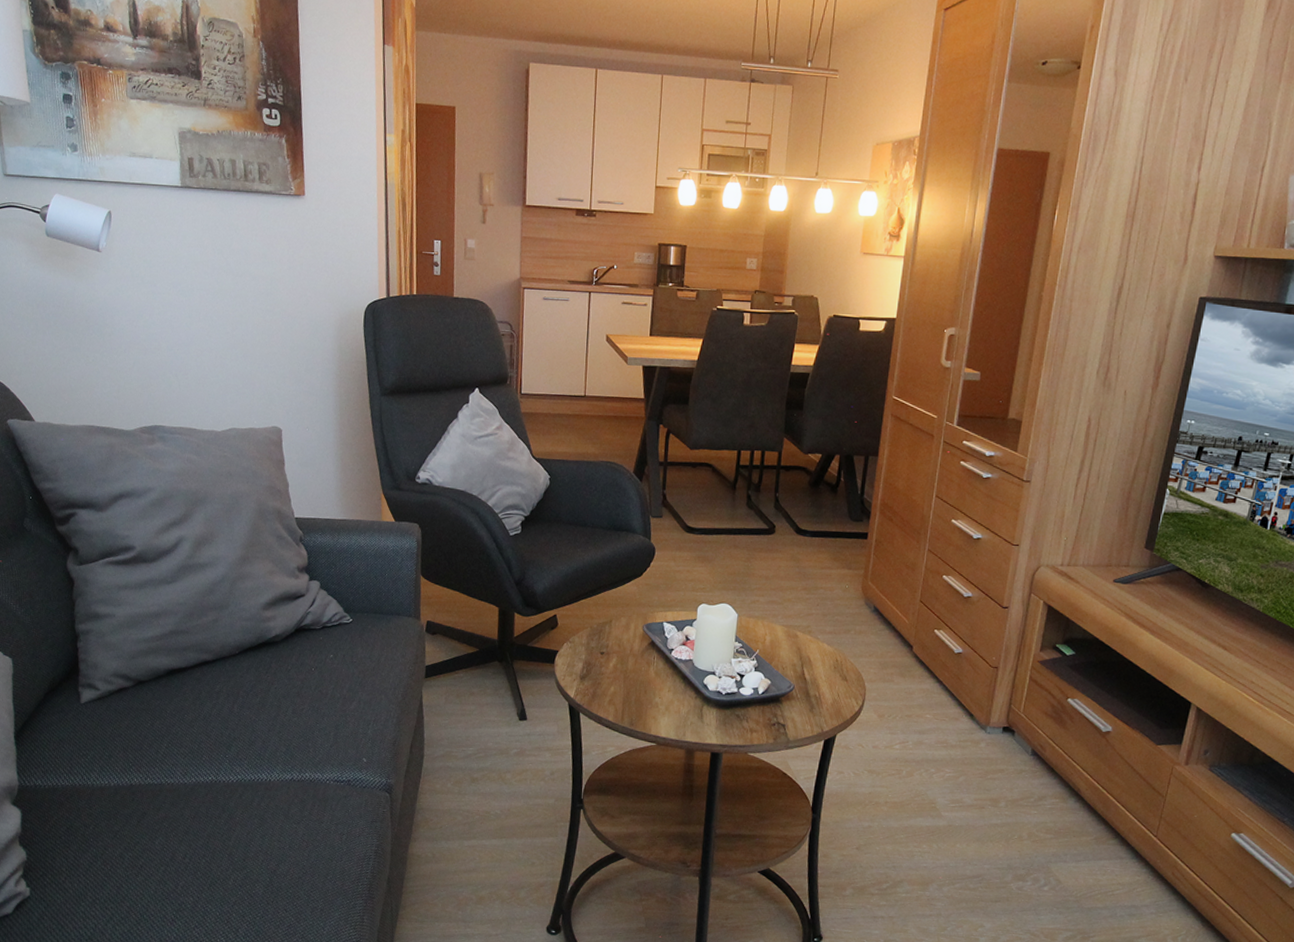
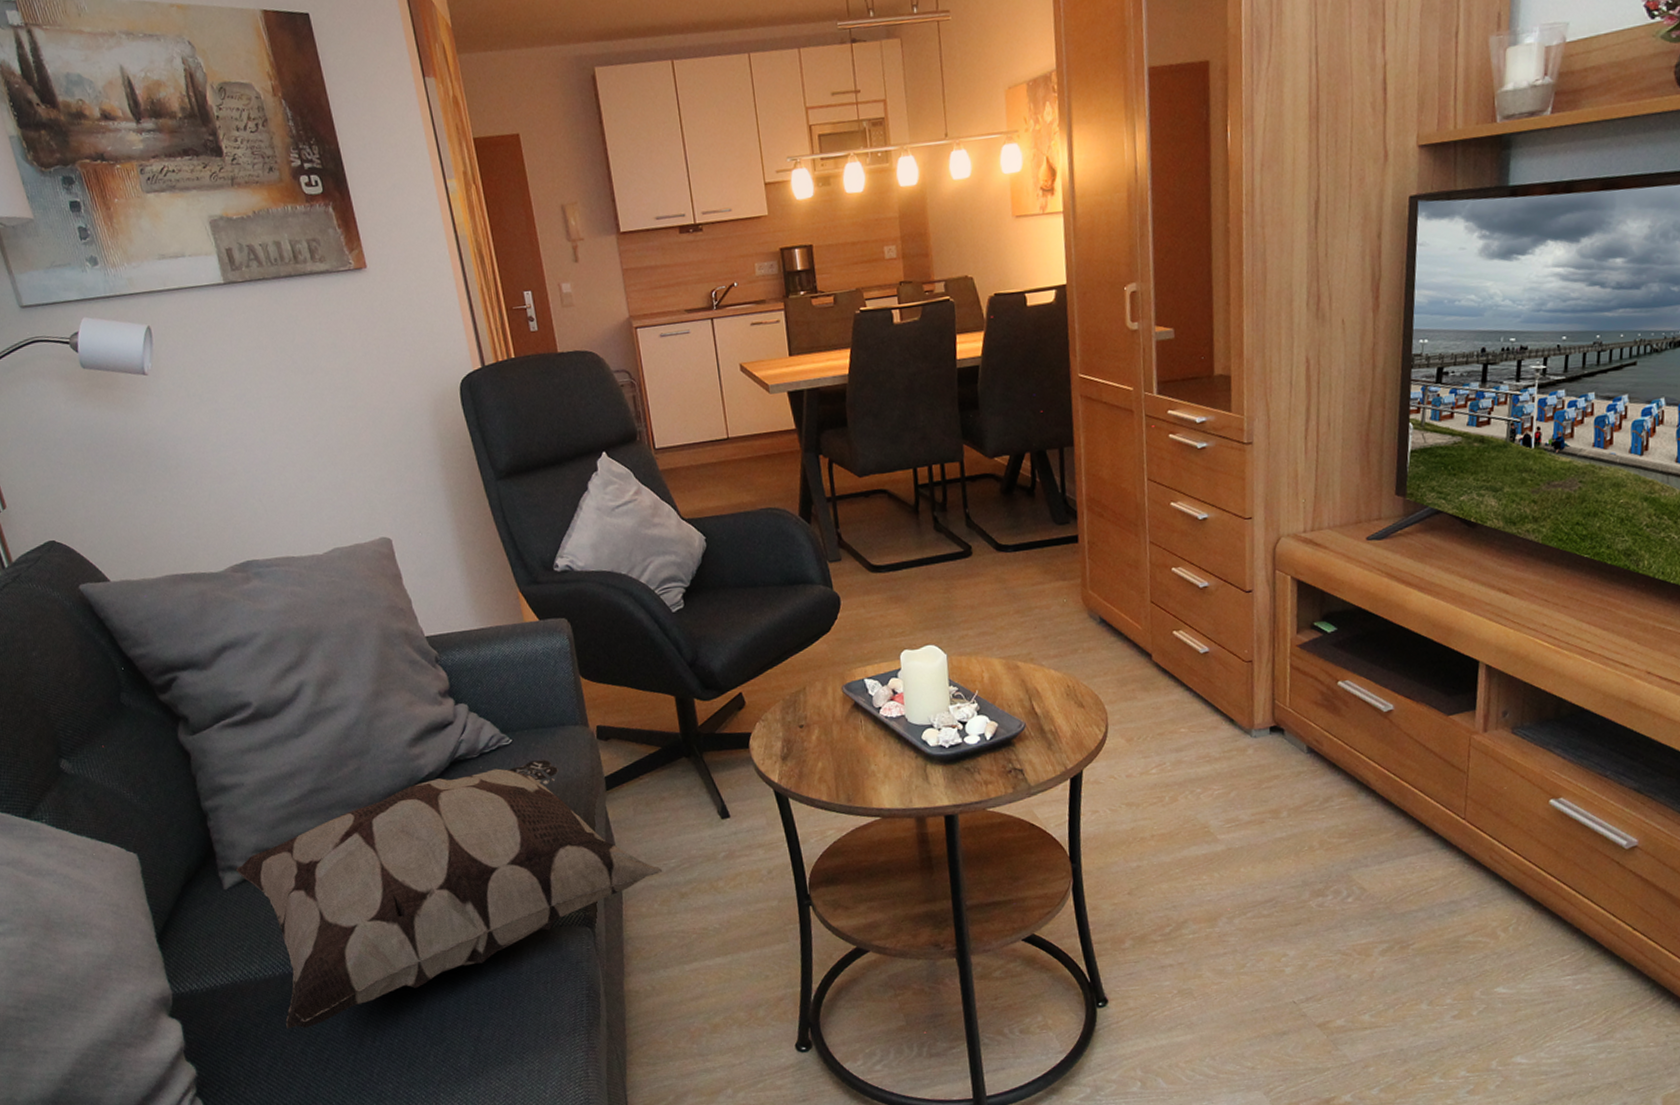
decorative pillow: none [95,641,462,836] -> present [236,759,664,1029]

